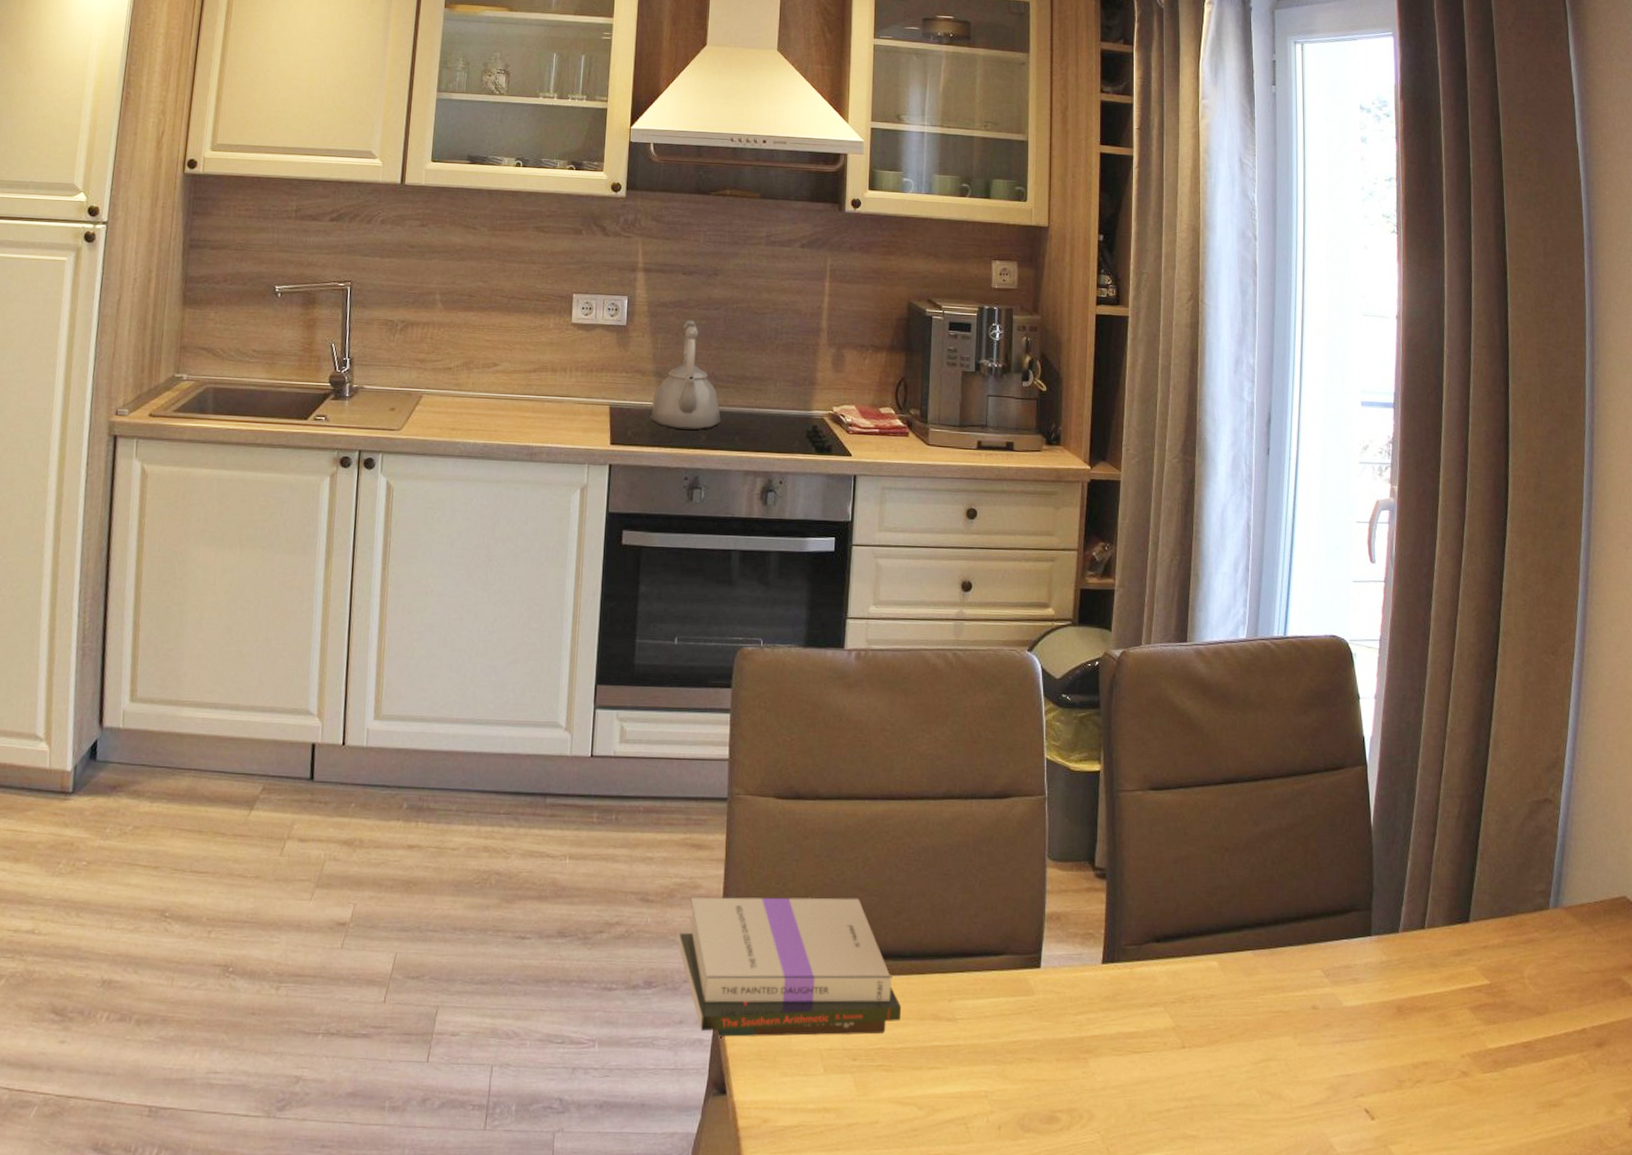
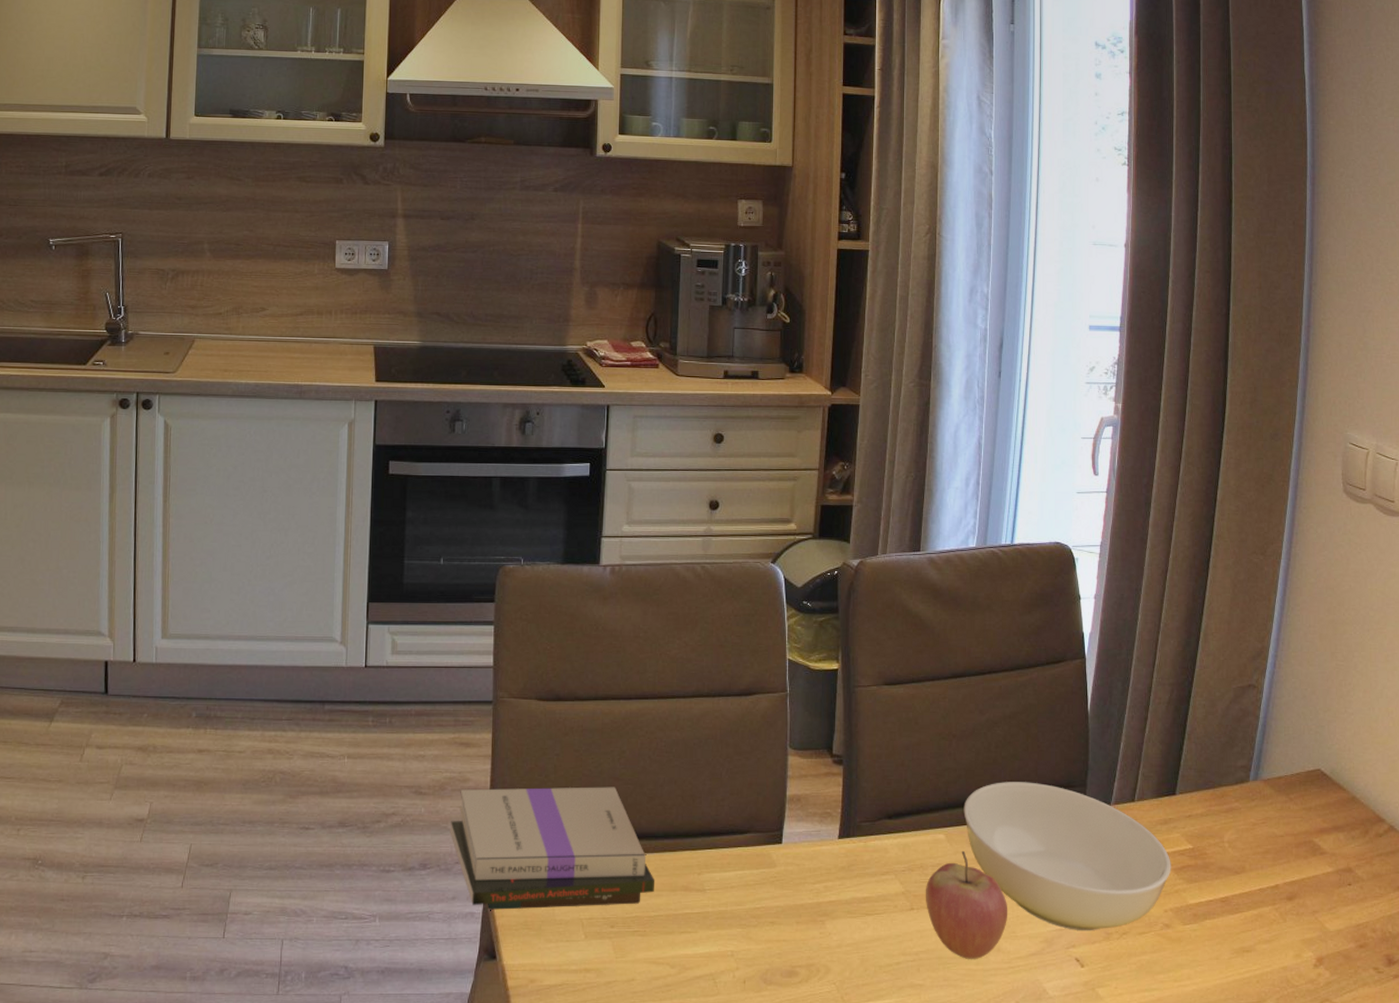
kettle: present [649,320,721,430] -> none [412,263,481,366]
fruit: none [1197,980,1290,1107] -> present [925,850,1008,959]
bowl: none [1238,903,1467,1077] -> present [963,782,1171,930]

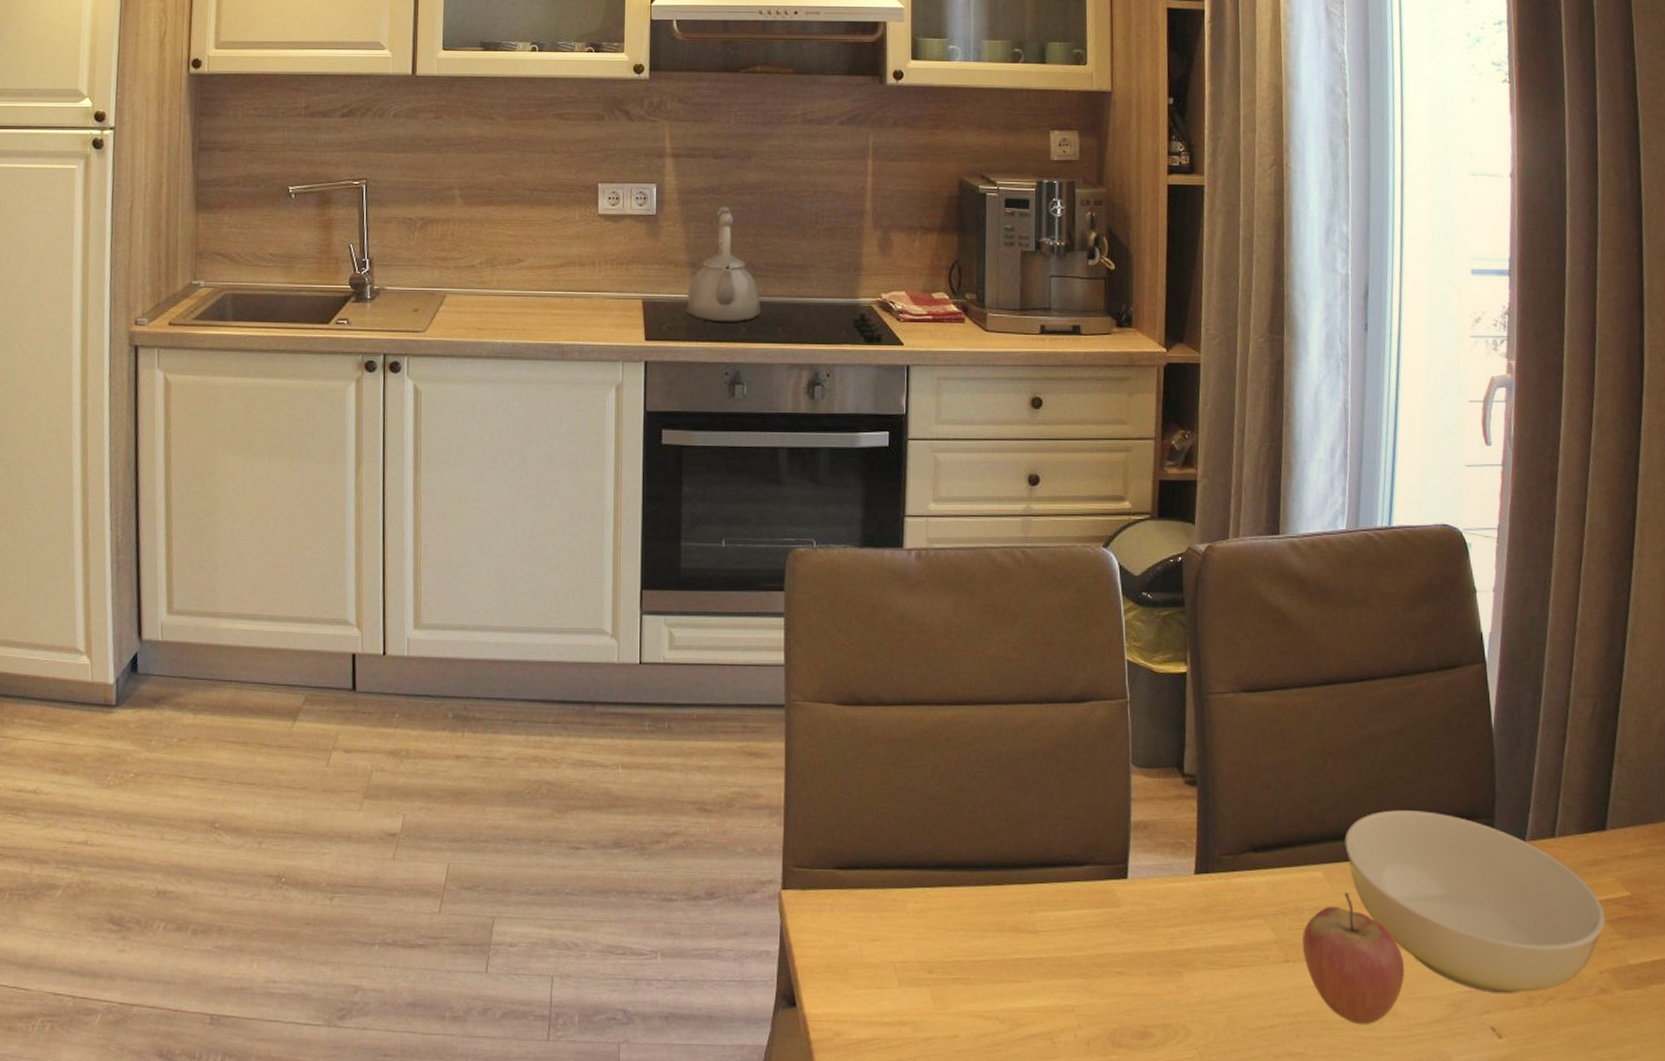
kettle: none [412,263,481,366] -> present [684,206,762,322]
books: present [450,787,654,910] -> none [739,806,978,949]

